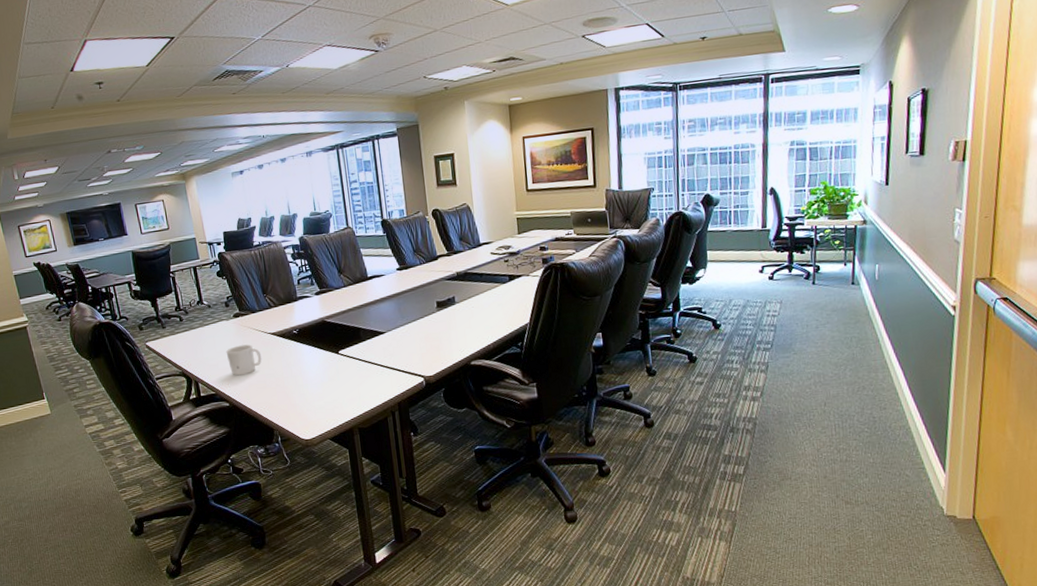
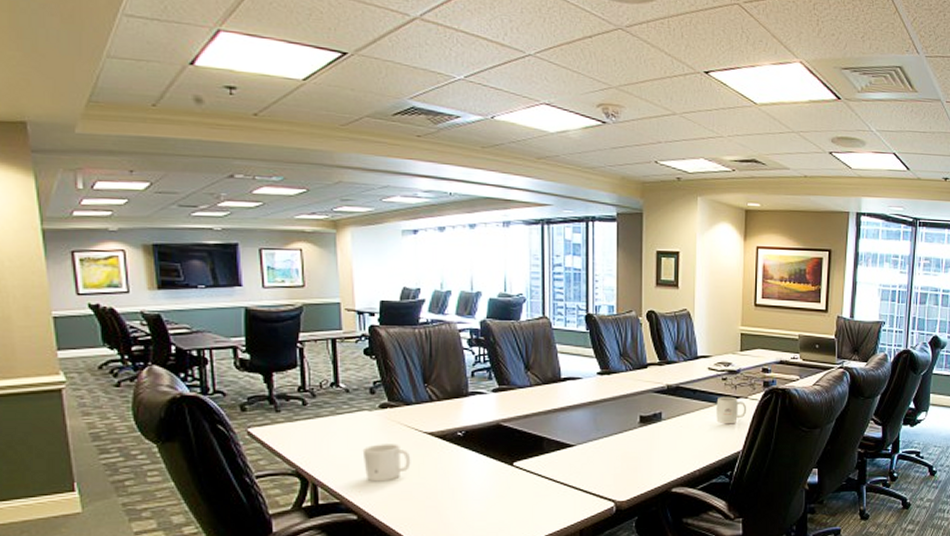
mug: none [501,275,530,302] -> present [716,396,747,424]

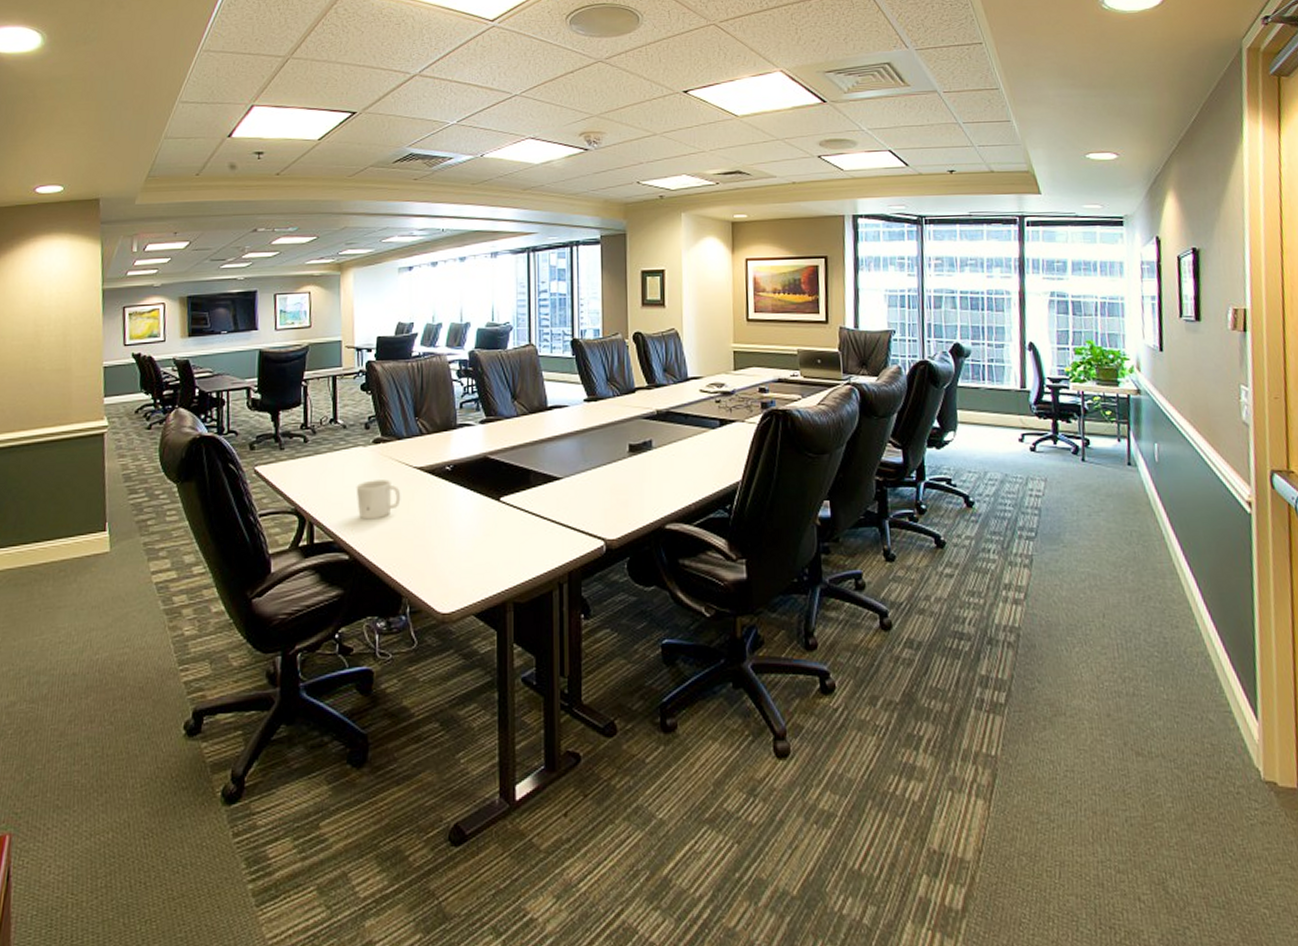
mug: present [716,396,747,424] -> none [710,420,745,452]

